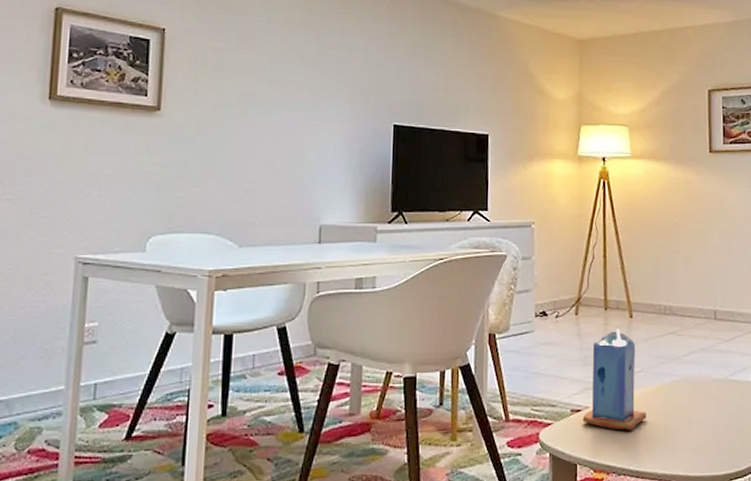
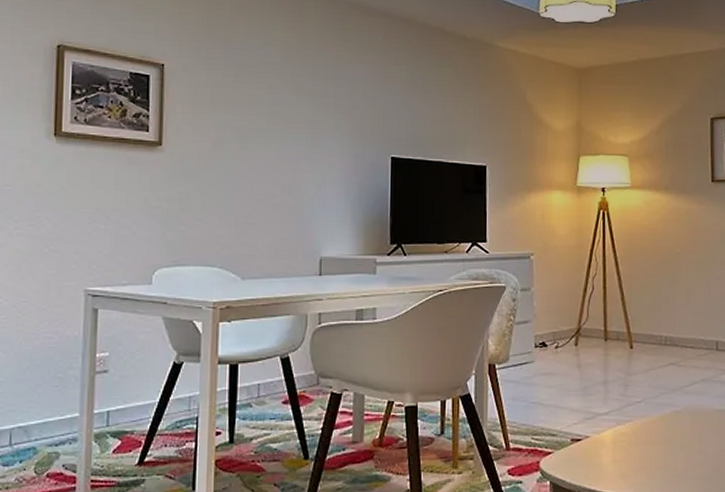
candle: present [582,328,647,430] -> none [582,359,647,459]

